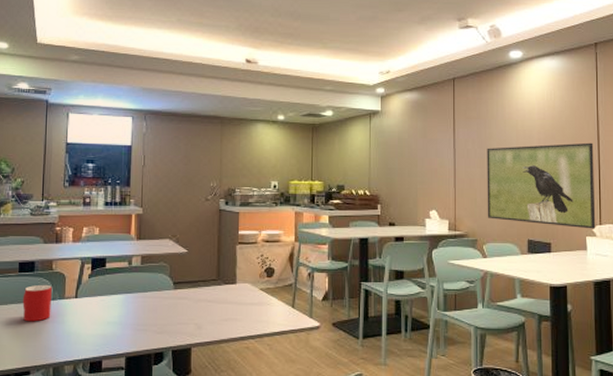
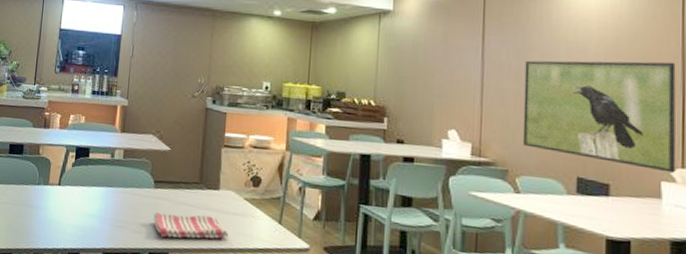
cup: present [22,284,52,322] -> none [10,168,38,205]
dish towel: none [175,309,247,335] -> present [153,211,229,239]

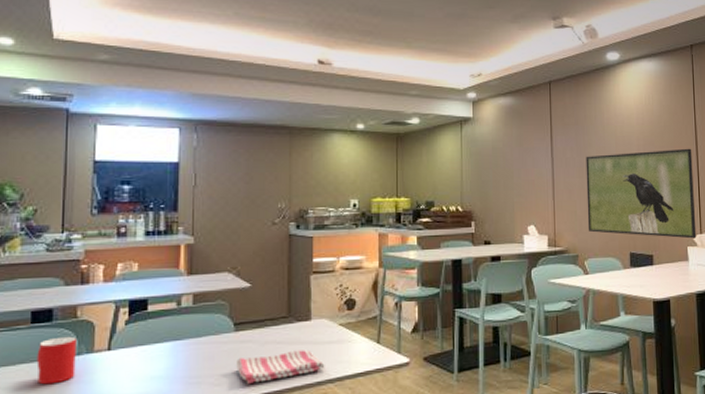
cup: none [10,168,38,205] -> present [36,336,76,385]

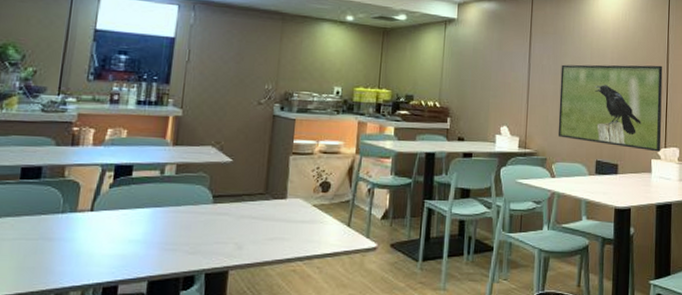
cup: present [36,336,76,385] -> none [21,194,62,239]
dish towel: present [236,349,325,385] -> none [211,226,296,256]

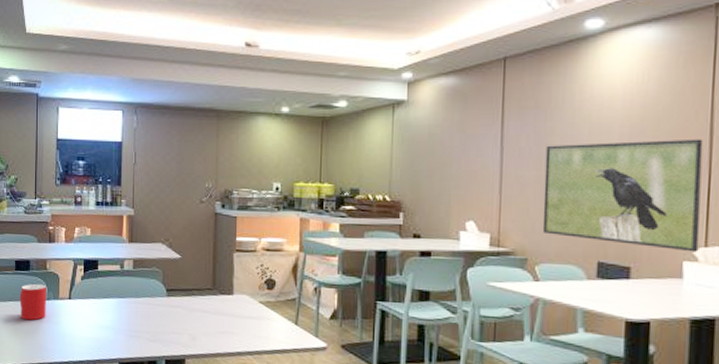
cup: none [21,194,62,239] -> present [20,283,46,321]

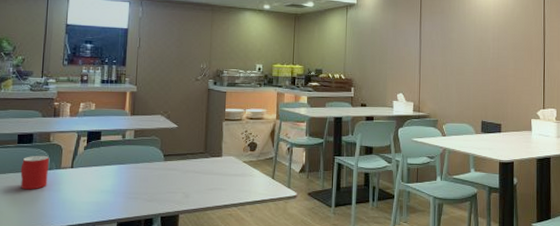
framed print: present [542,139,703,252] -> none [447,37,540,113]

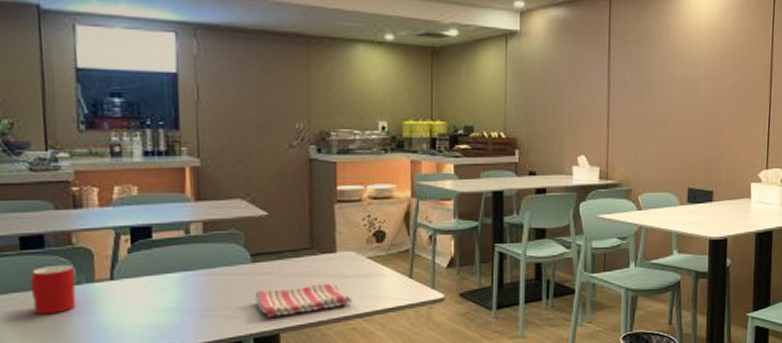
dish towel: none [164,179,231,203] -> present [255,283,353,319]

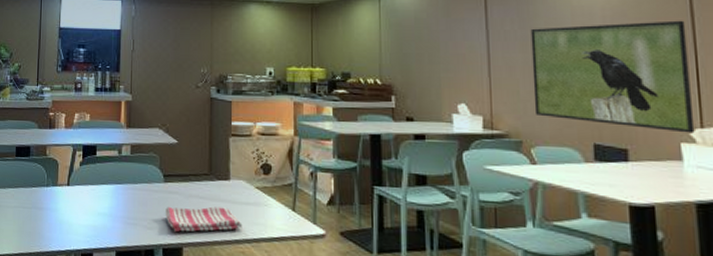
cup: present [30,264,76,315] -> none [19,170,46,208]
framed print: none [644,74,766,174] -> present [530,20,695,134]

